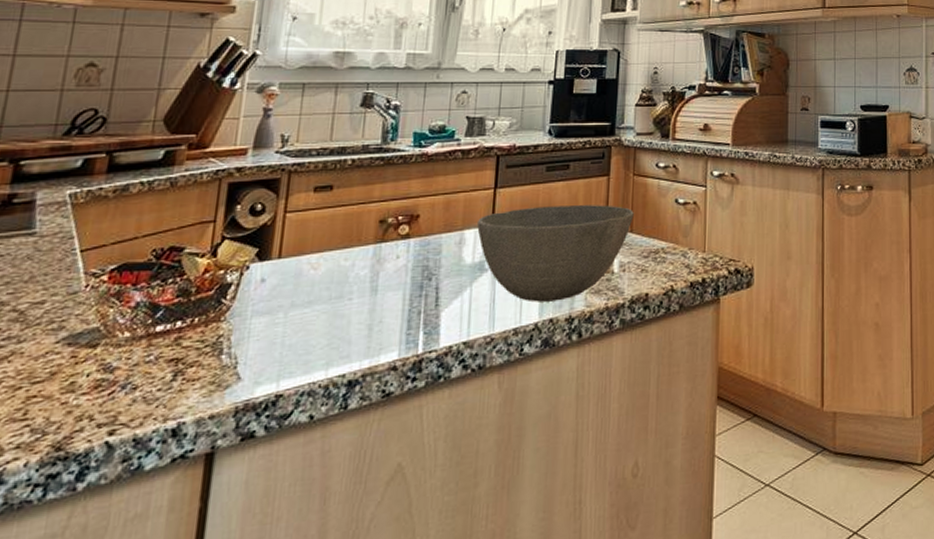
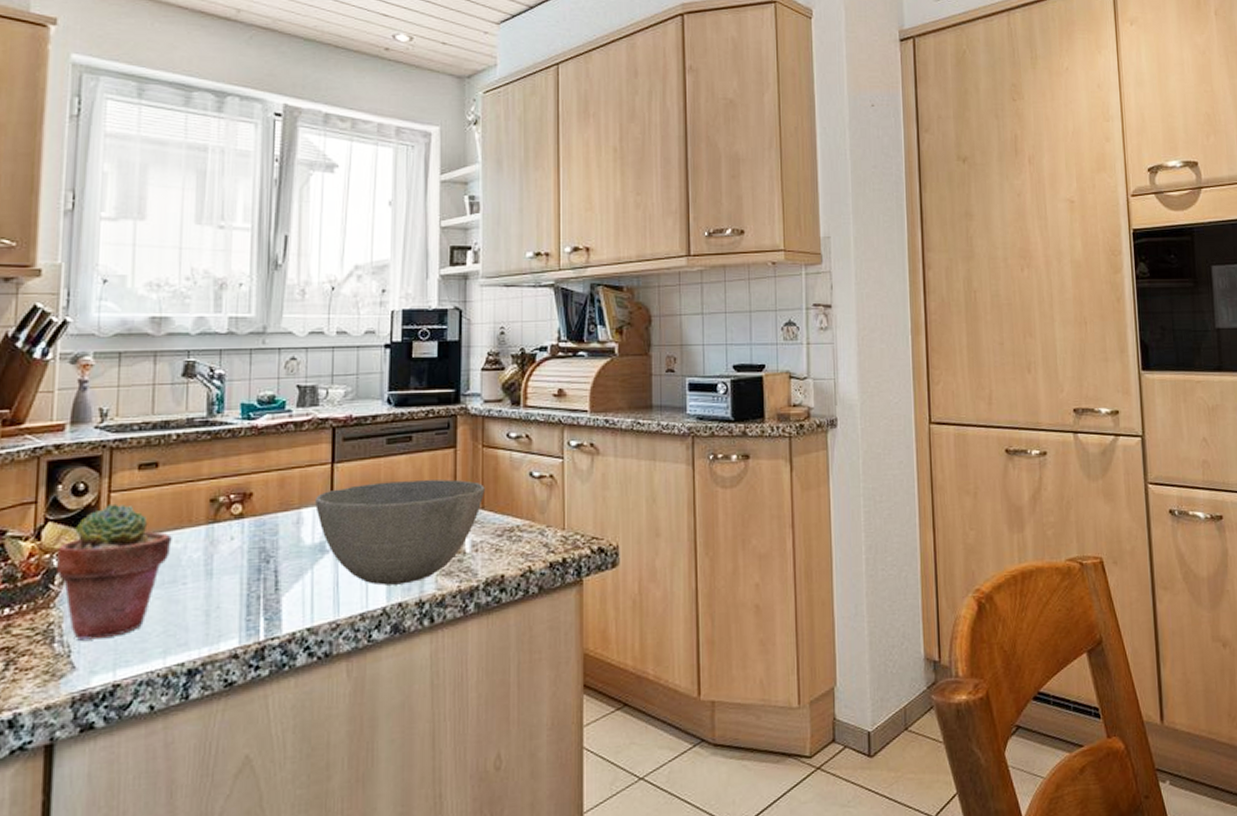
potted succulent: none [229,223,341,353] -> present [55,503,172,641]

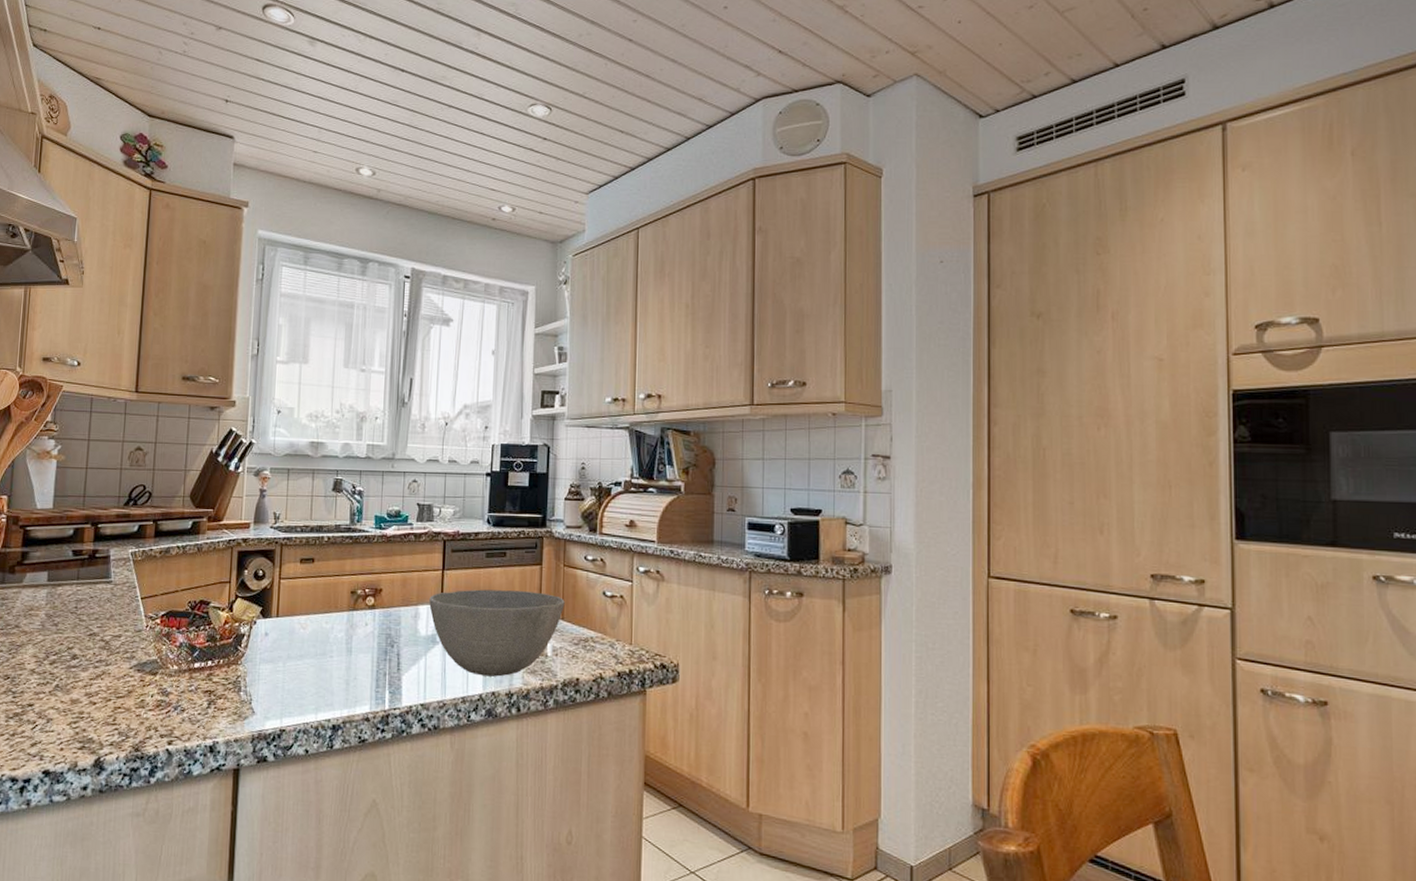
potted succulent: present [55,503,172,641] -> none [242,588,323,693]

